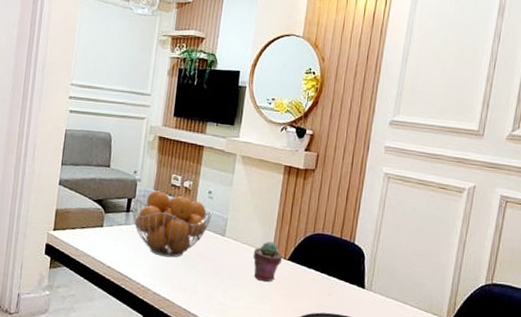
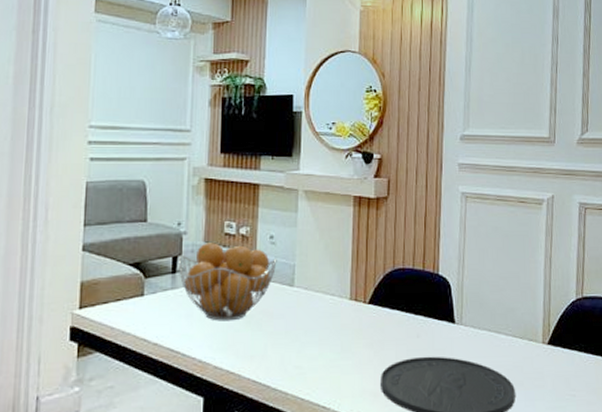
potted succulent: present [253,241,283,282] -> none [328,285,362,332]

